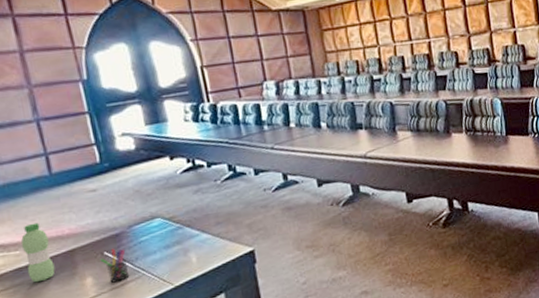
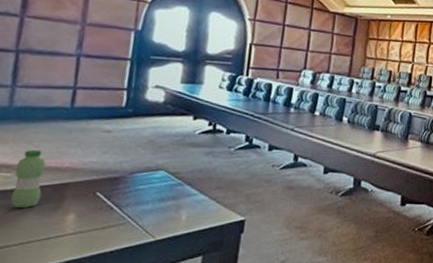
pen holder: present [100,248,130,283] -> none [89,190,119,224]

